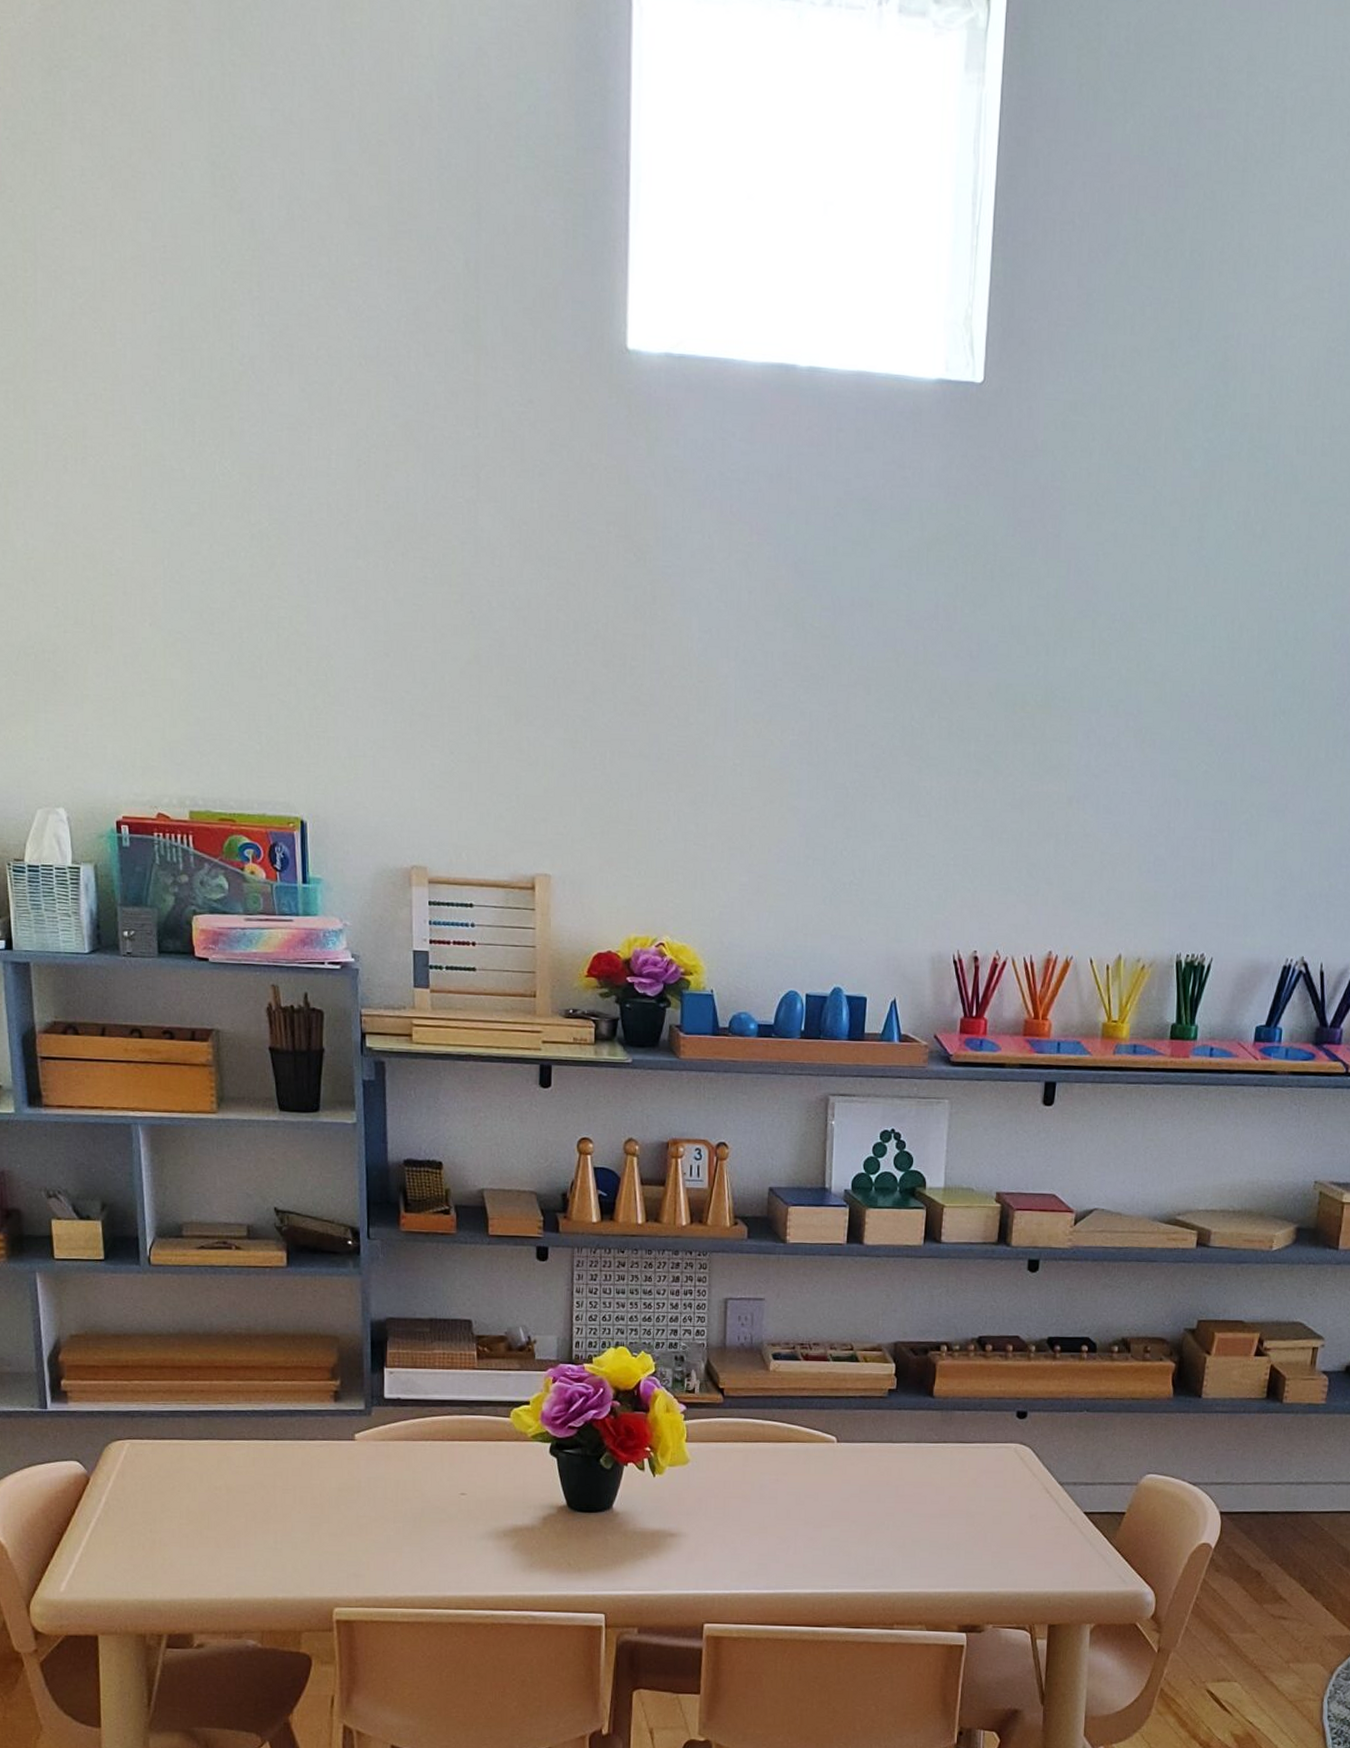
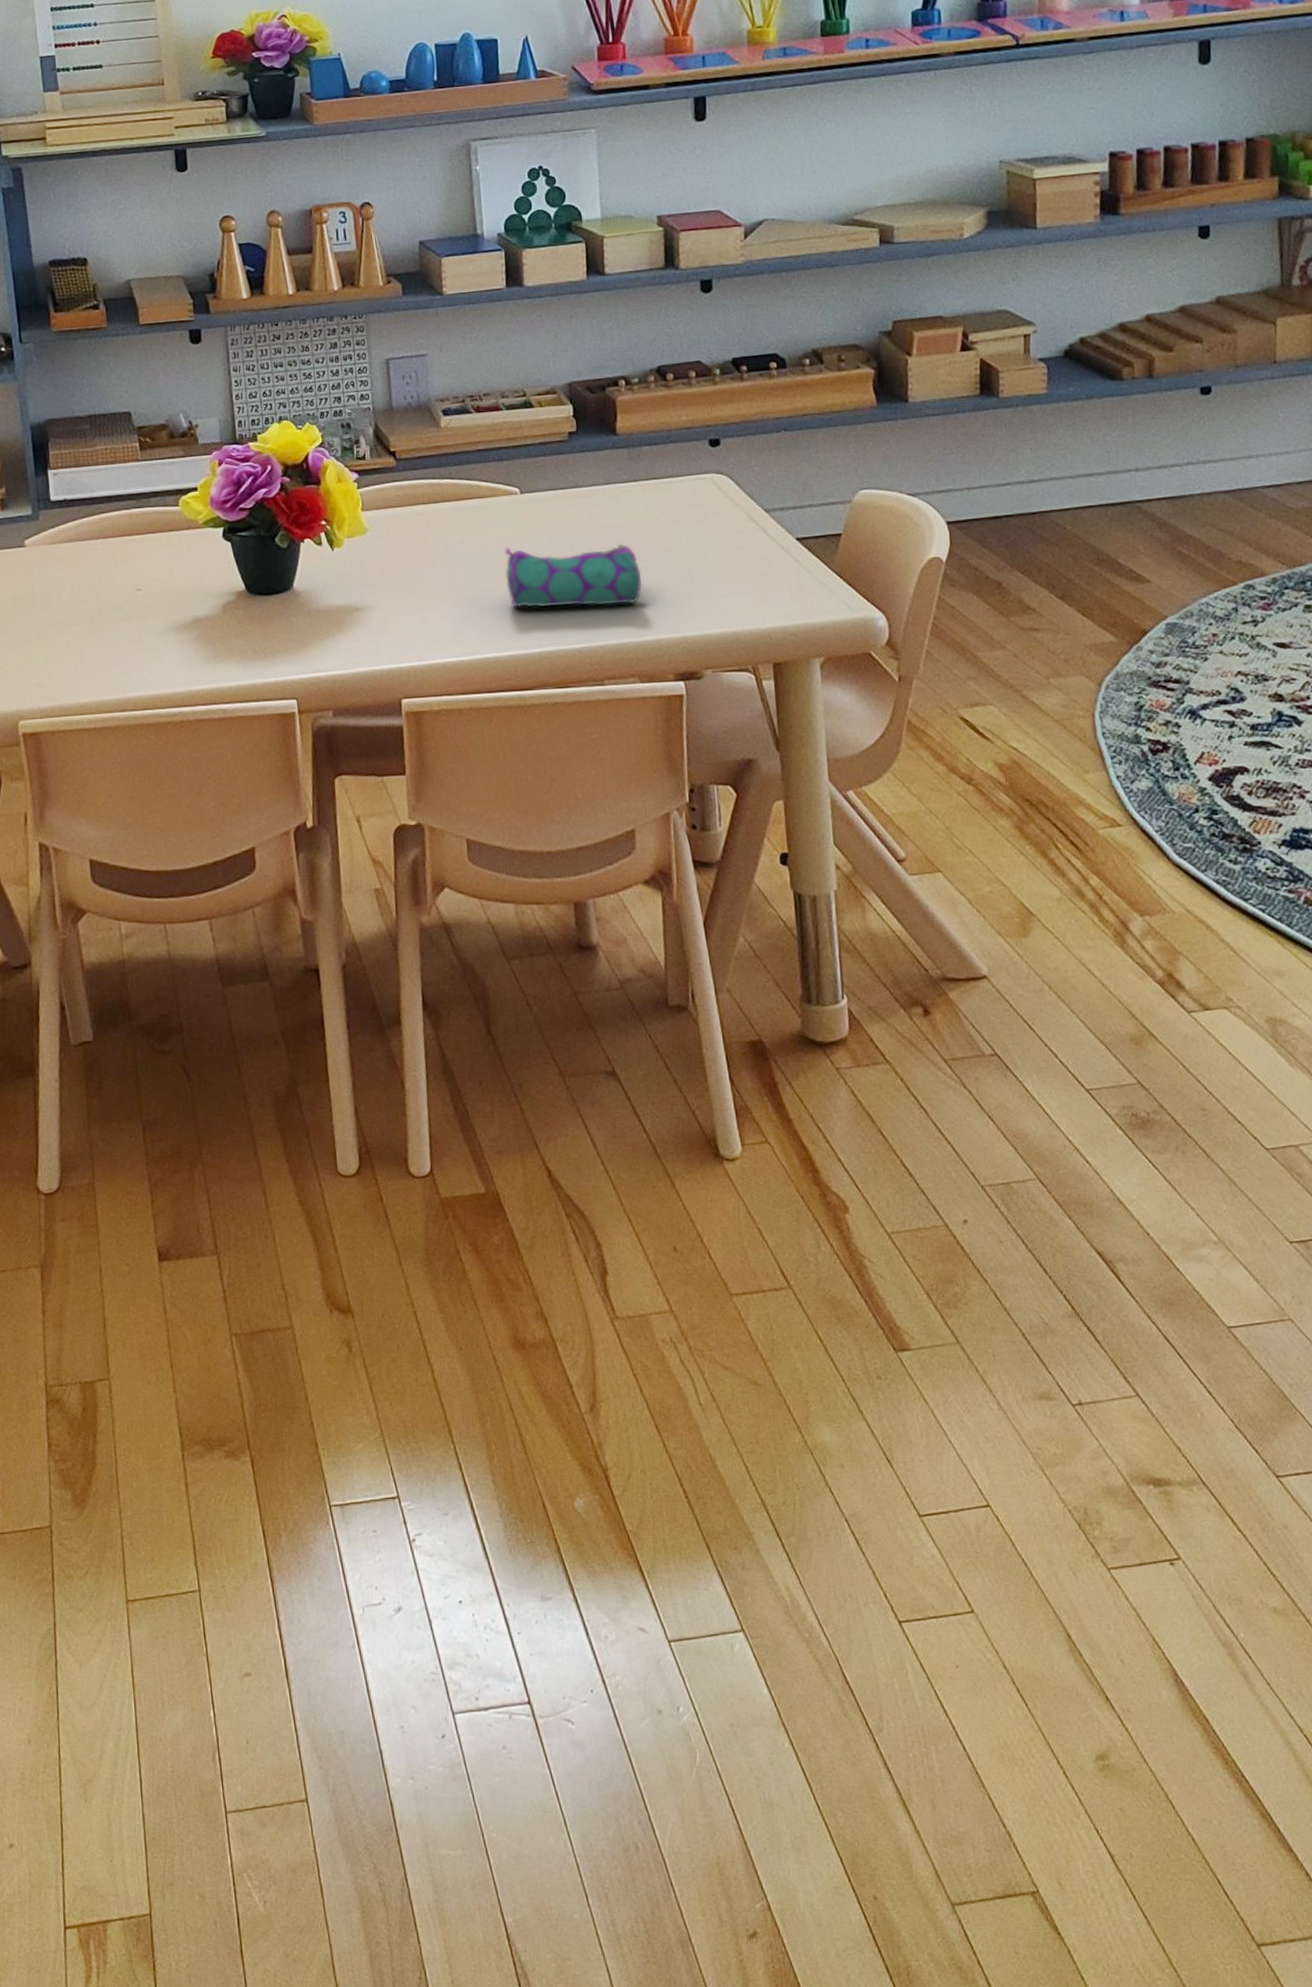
pencil case: none [814,1491,940,1557] -> present [505,544,643,608]

